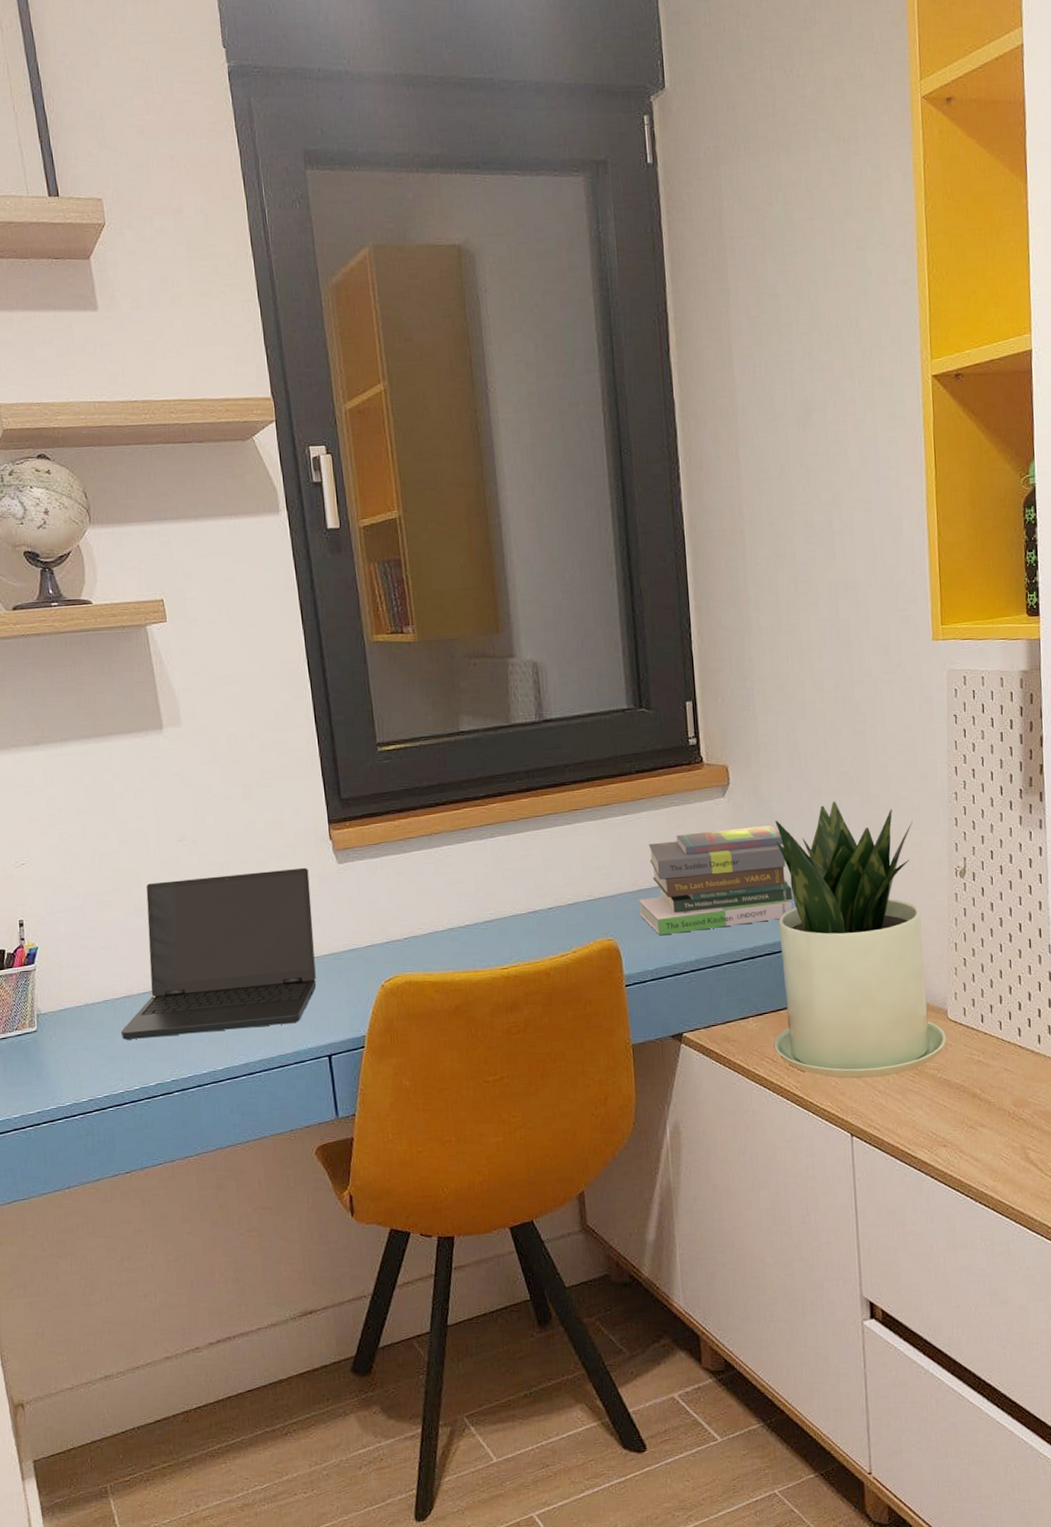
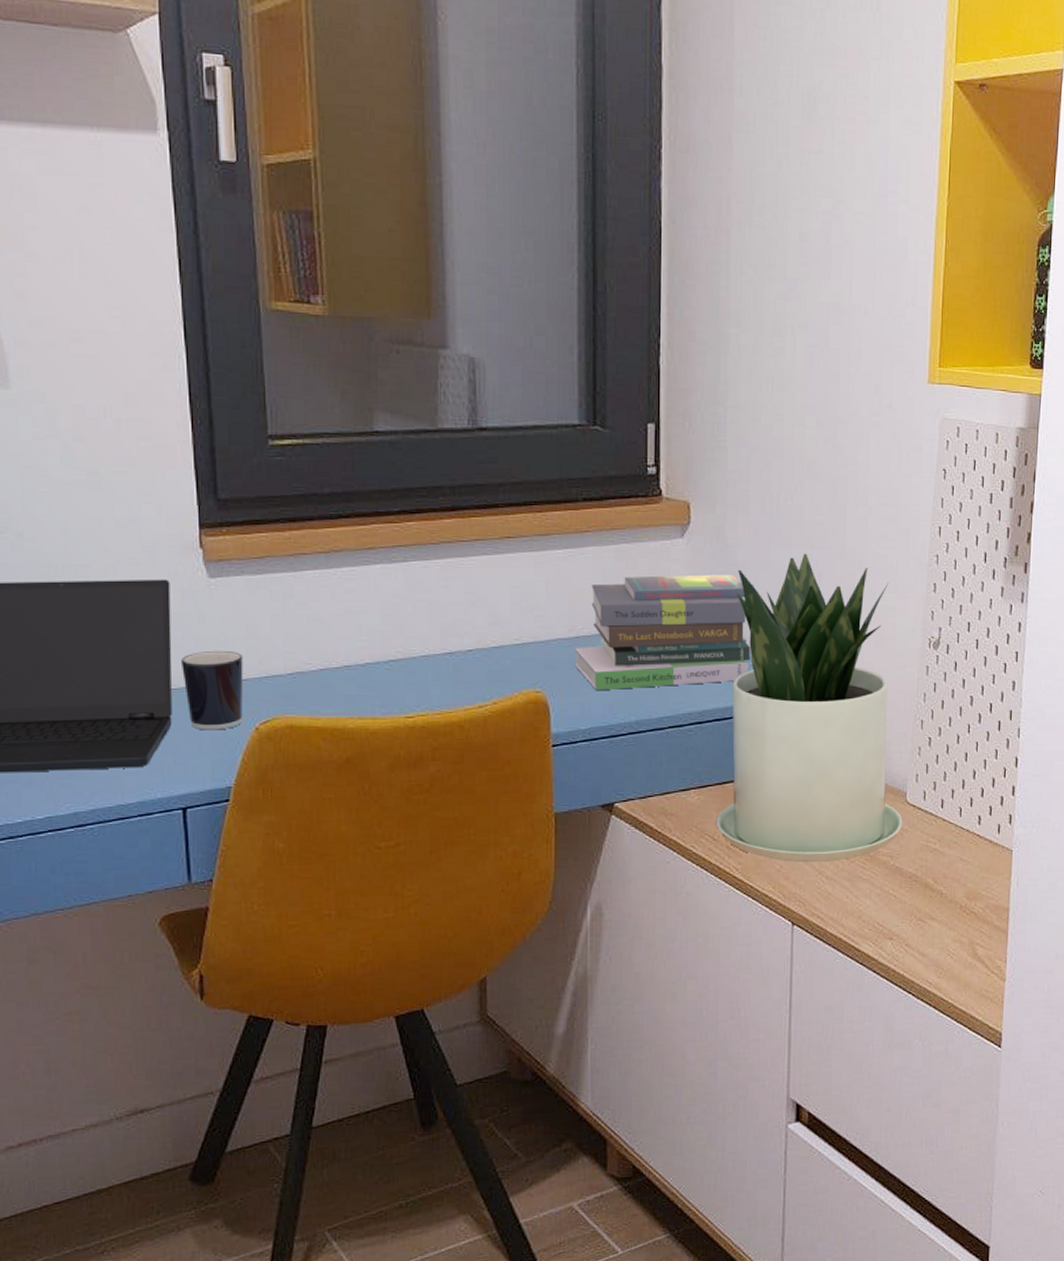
mug: none [320,922,371,990] -> present [180,650,244,731]

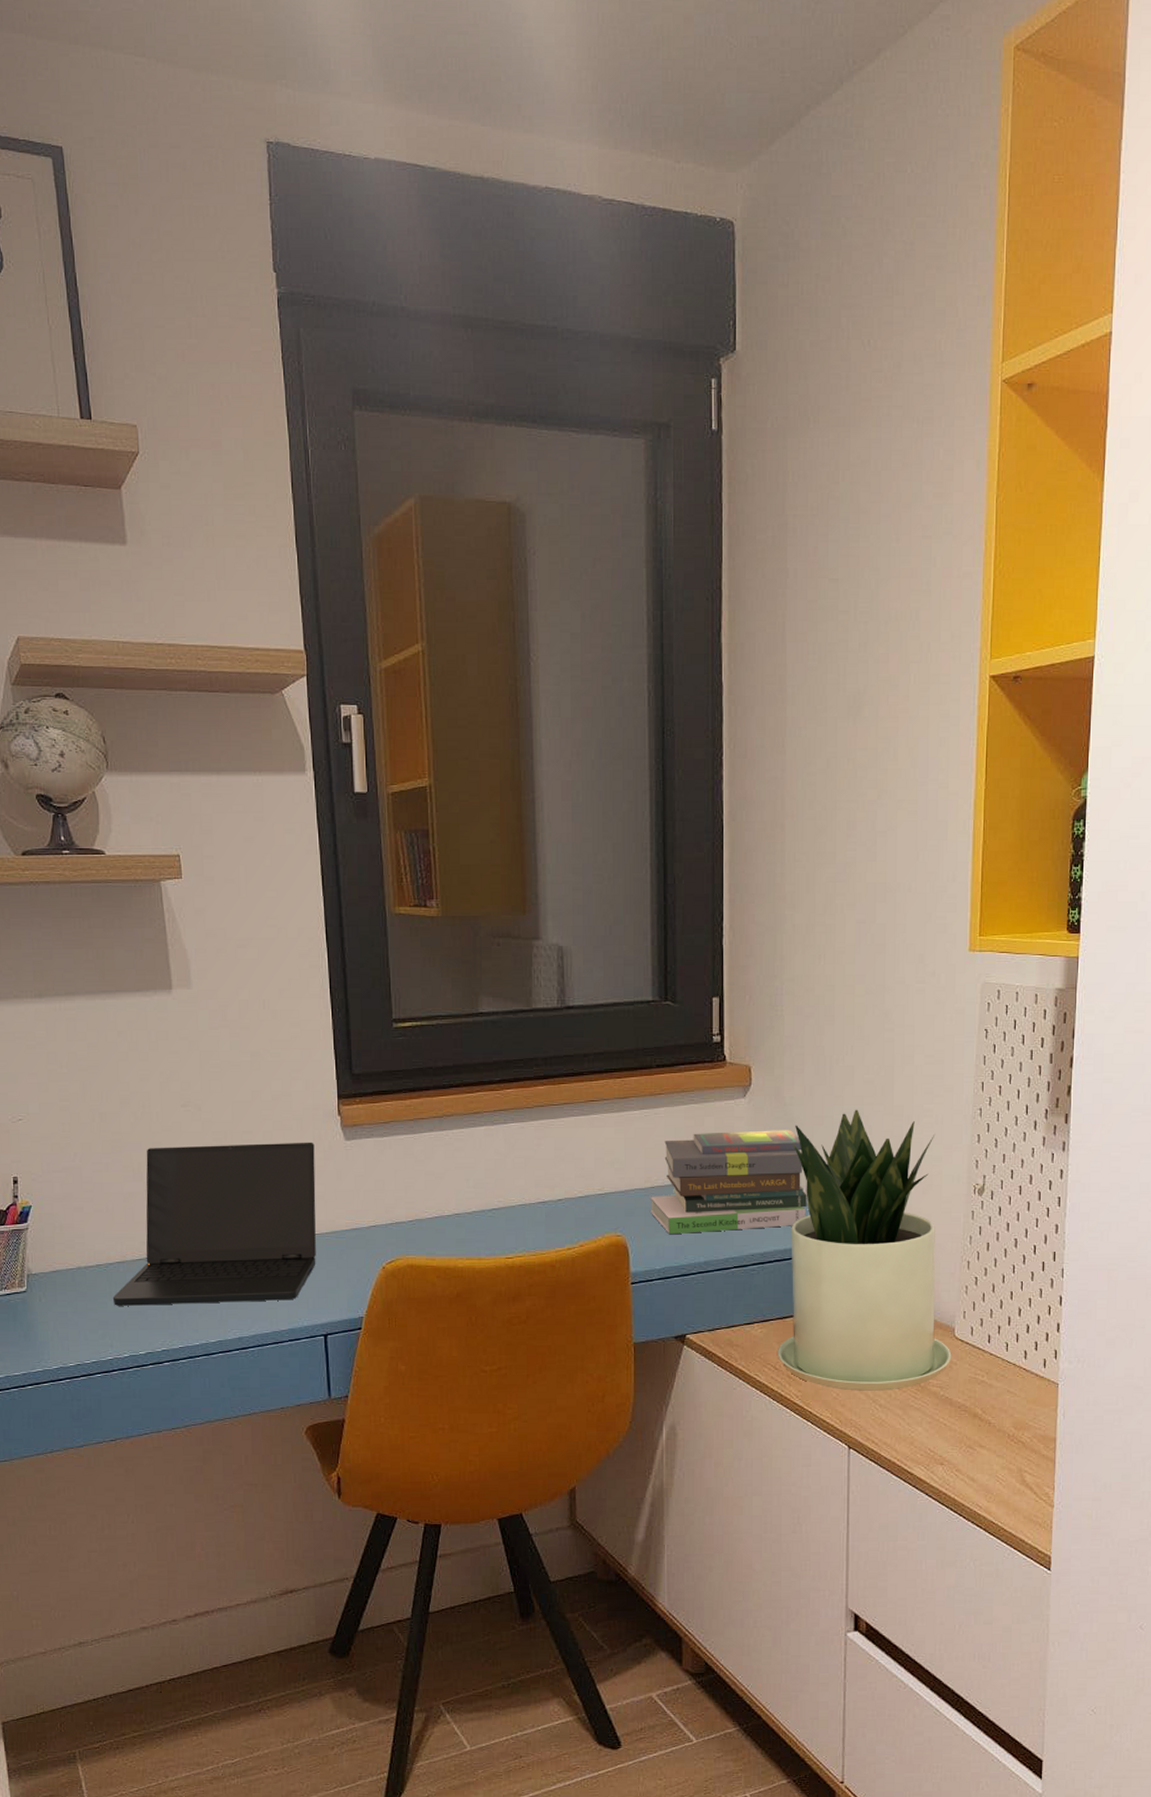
mug: present [180,650,244,731] -> none [322,1201,373,1269]

